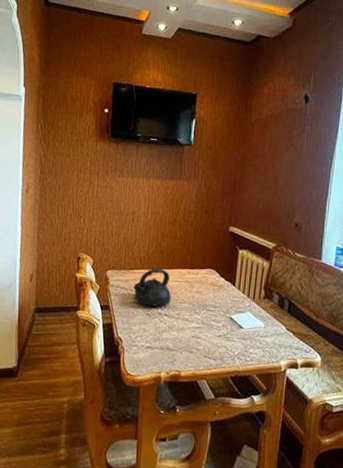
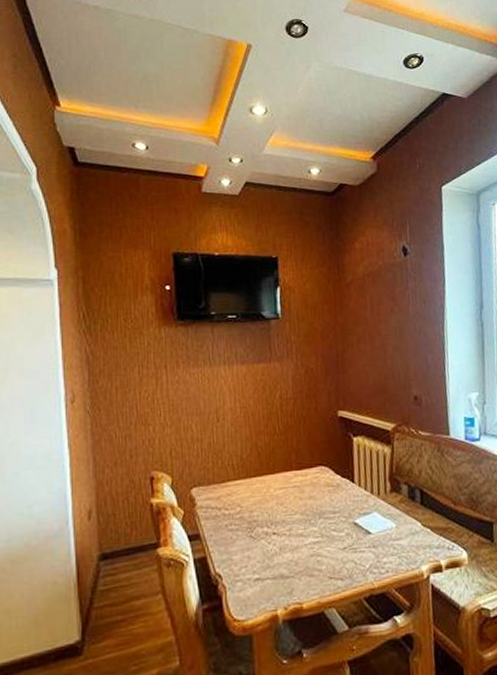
teapot: present [133,268,171,307] -> none [228,475,278,527]

